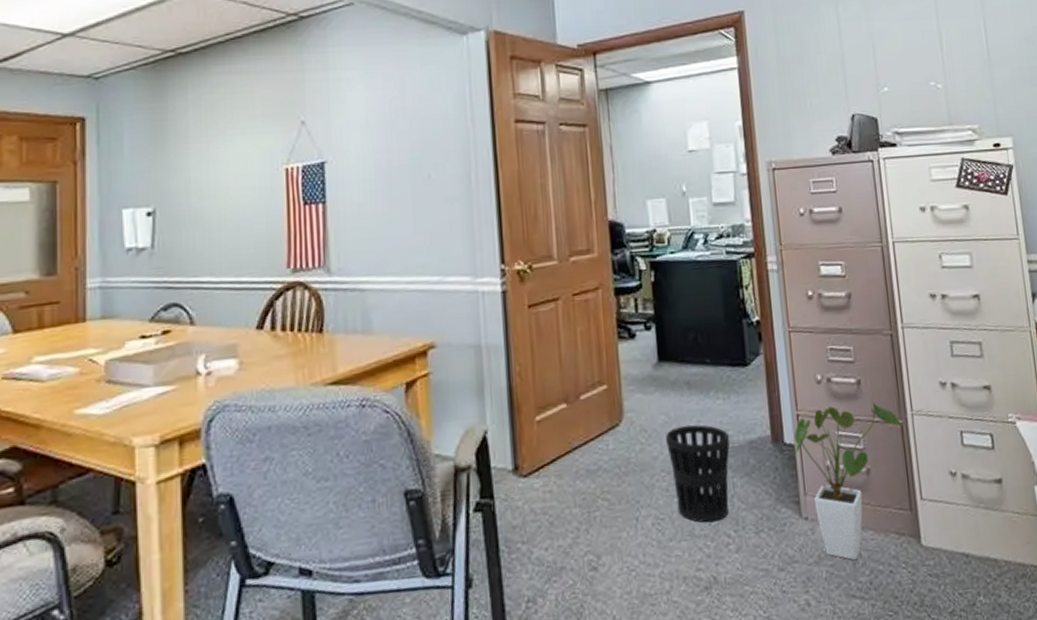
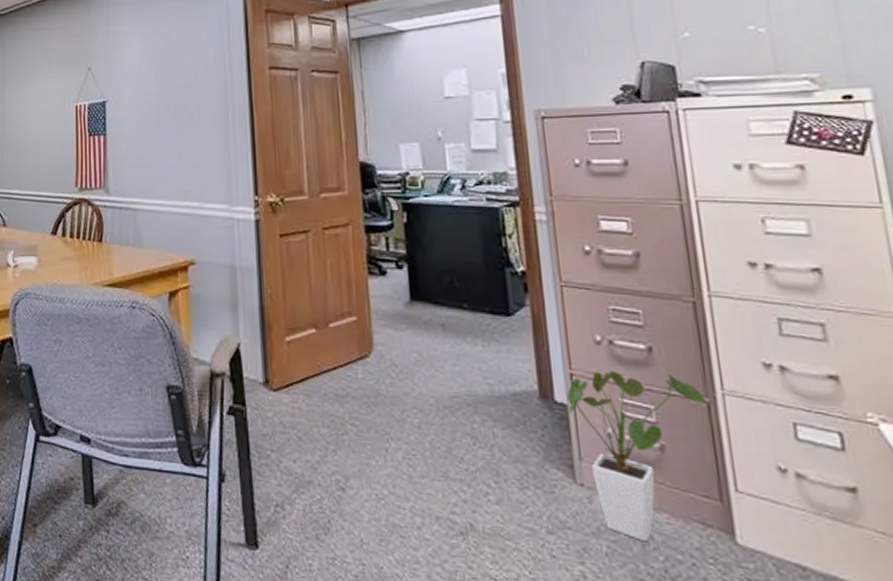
wastebasket: present [666,424,731,523] -> none [418,367,491,469]

